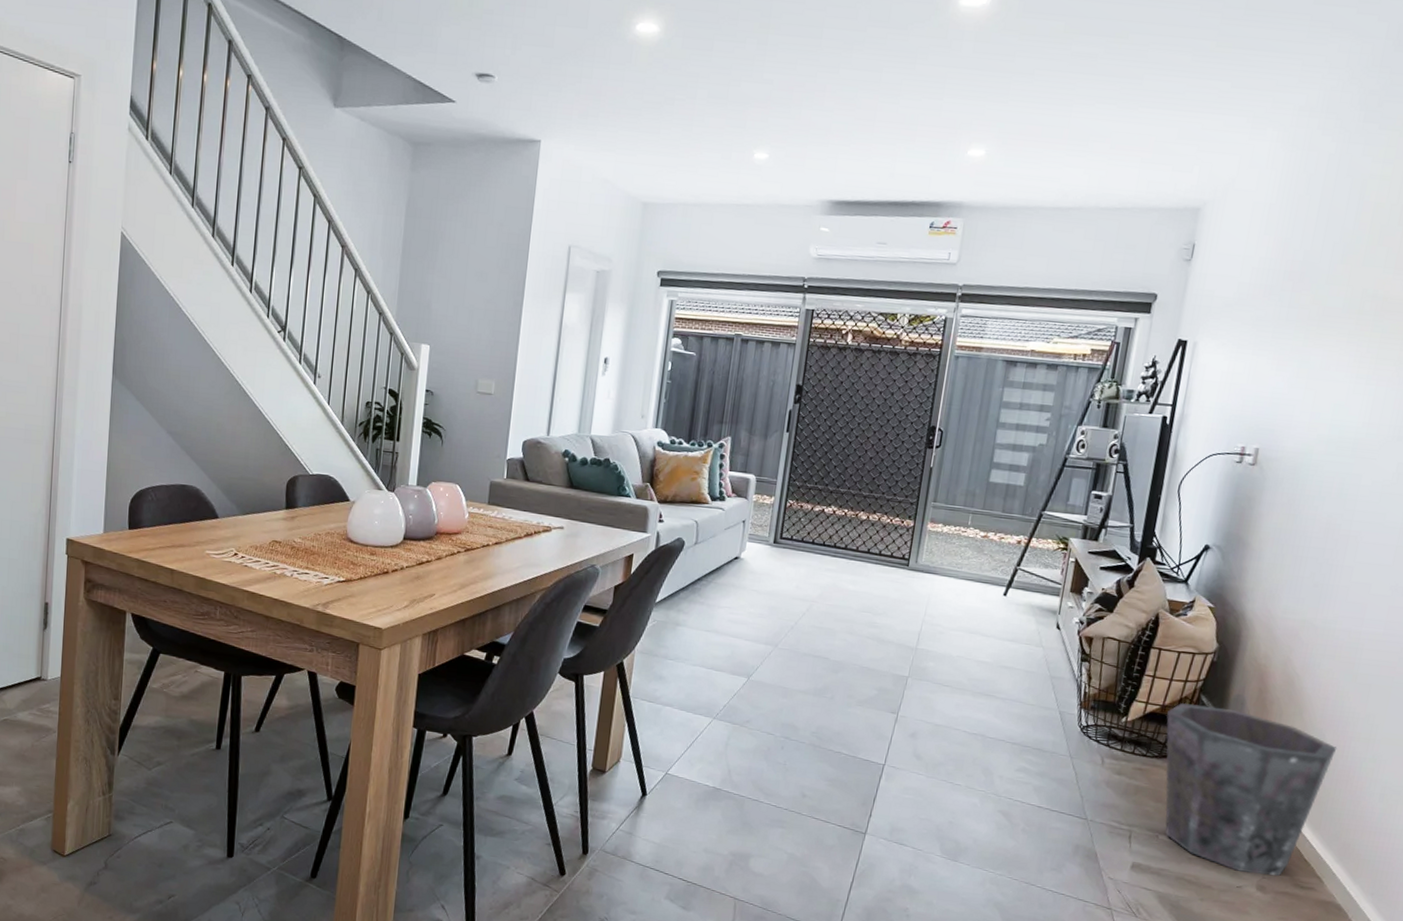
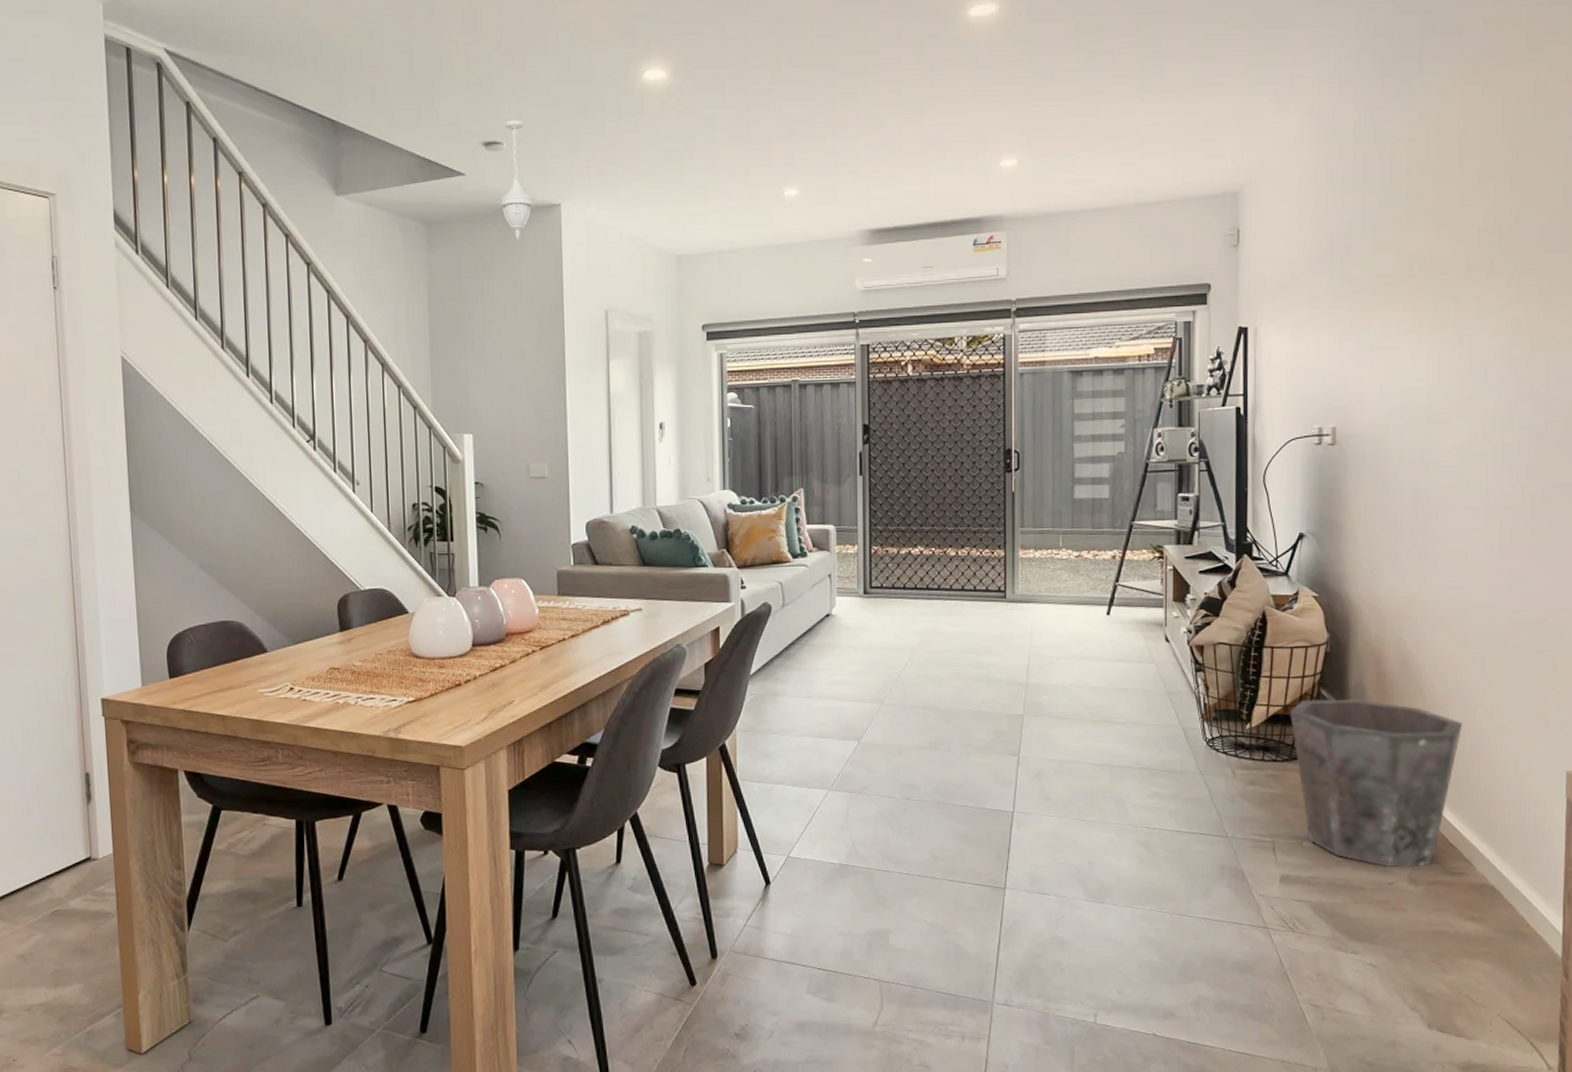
pendant light: none [484,56,518,169] -> present [500,121,533,239]

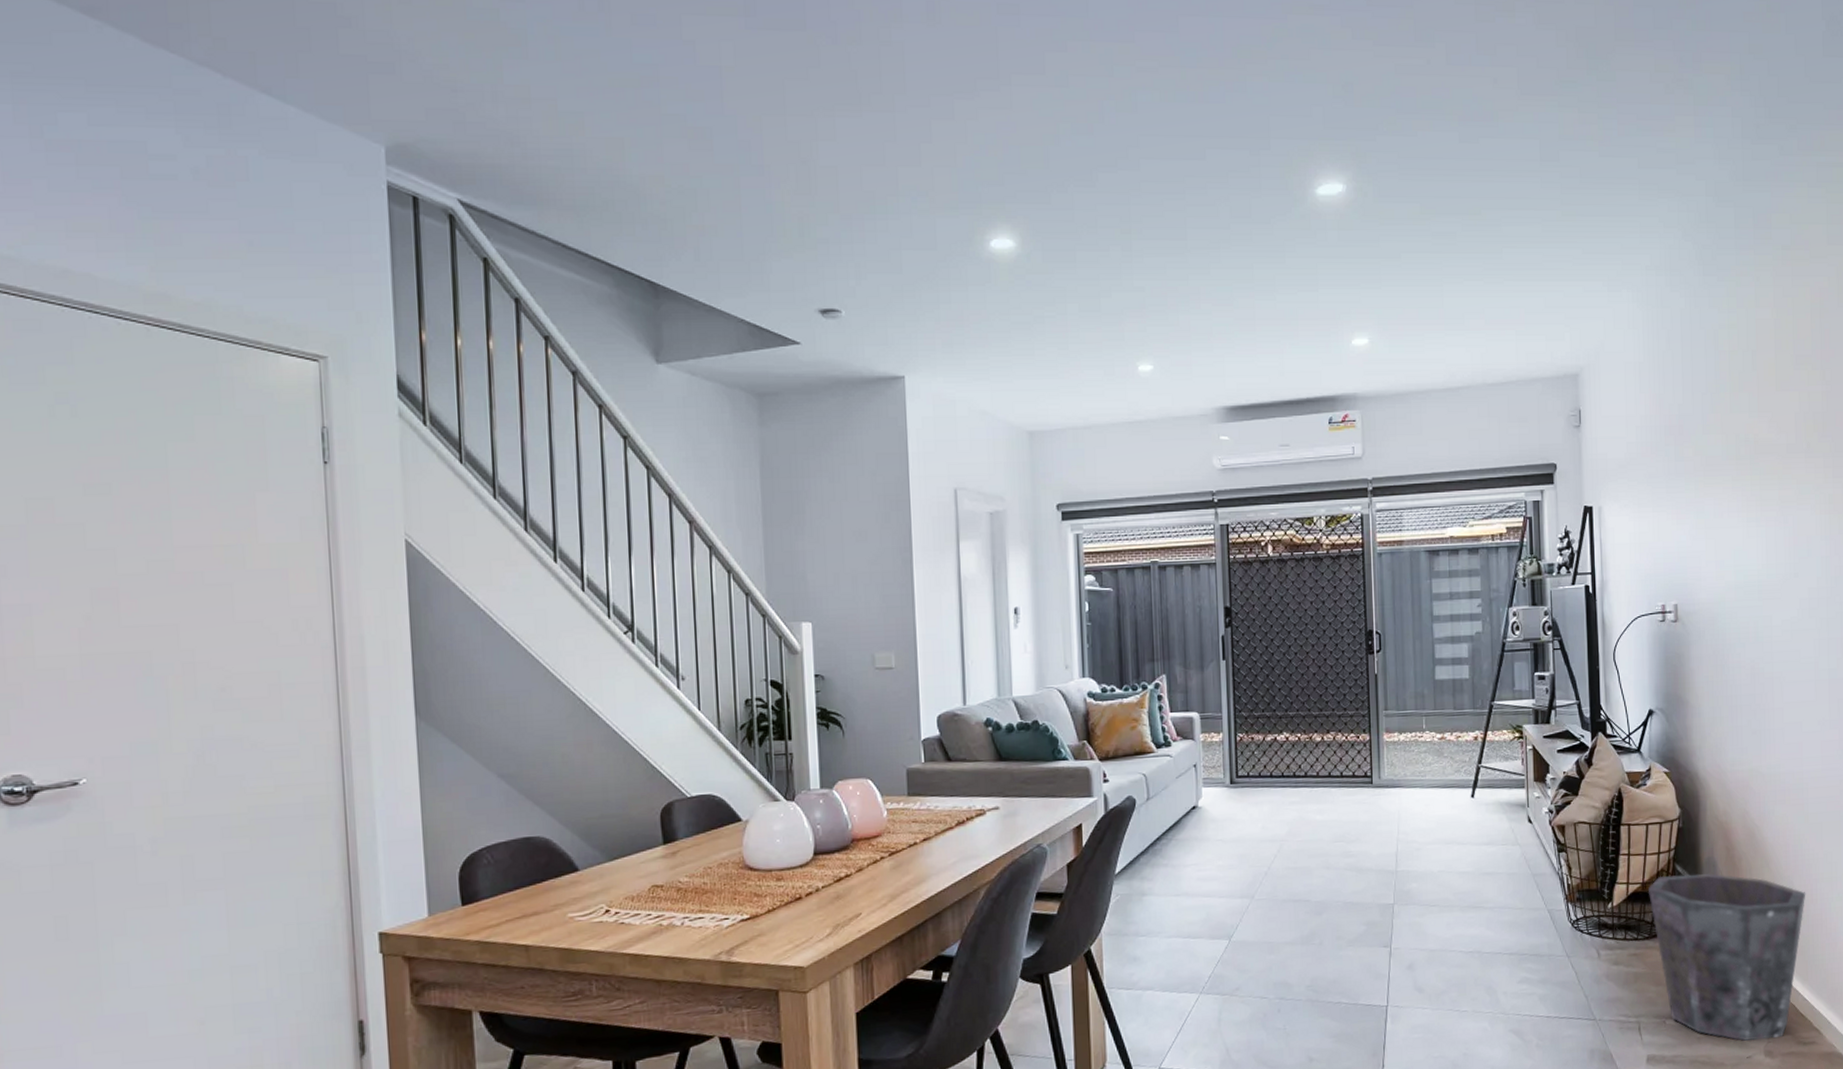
pendant light: present [500,121,533,239] -> none [838,288,875,413]

